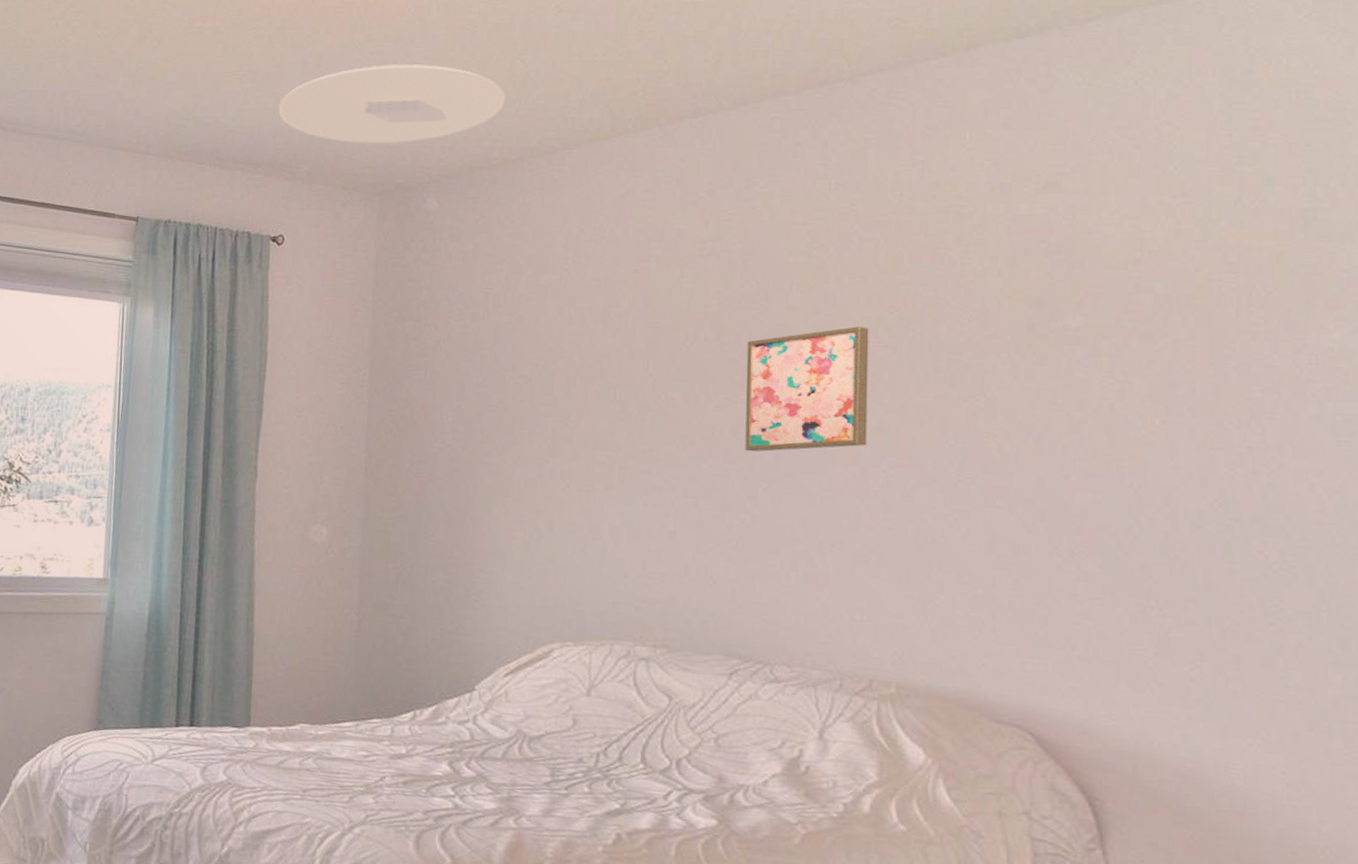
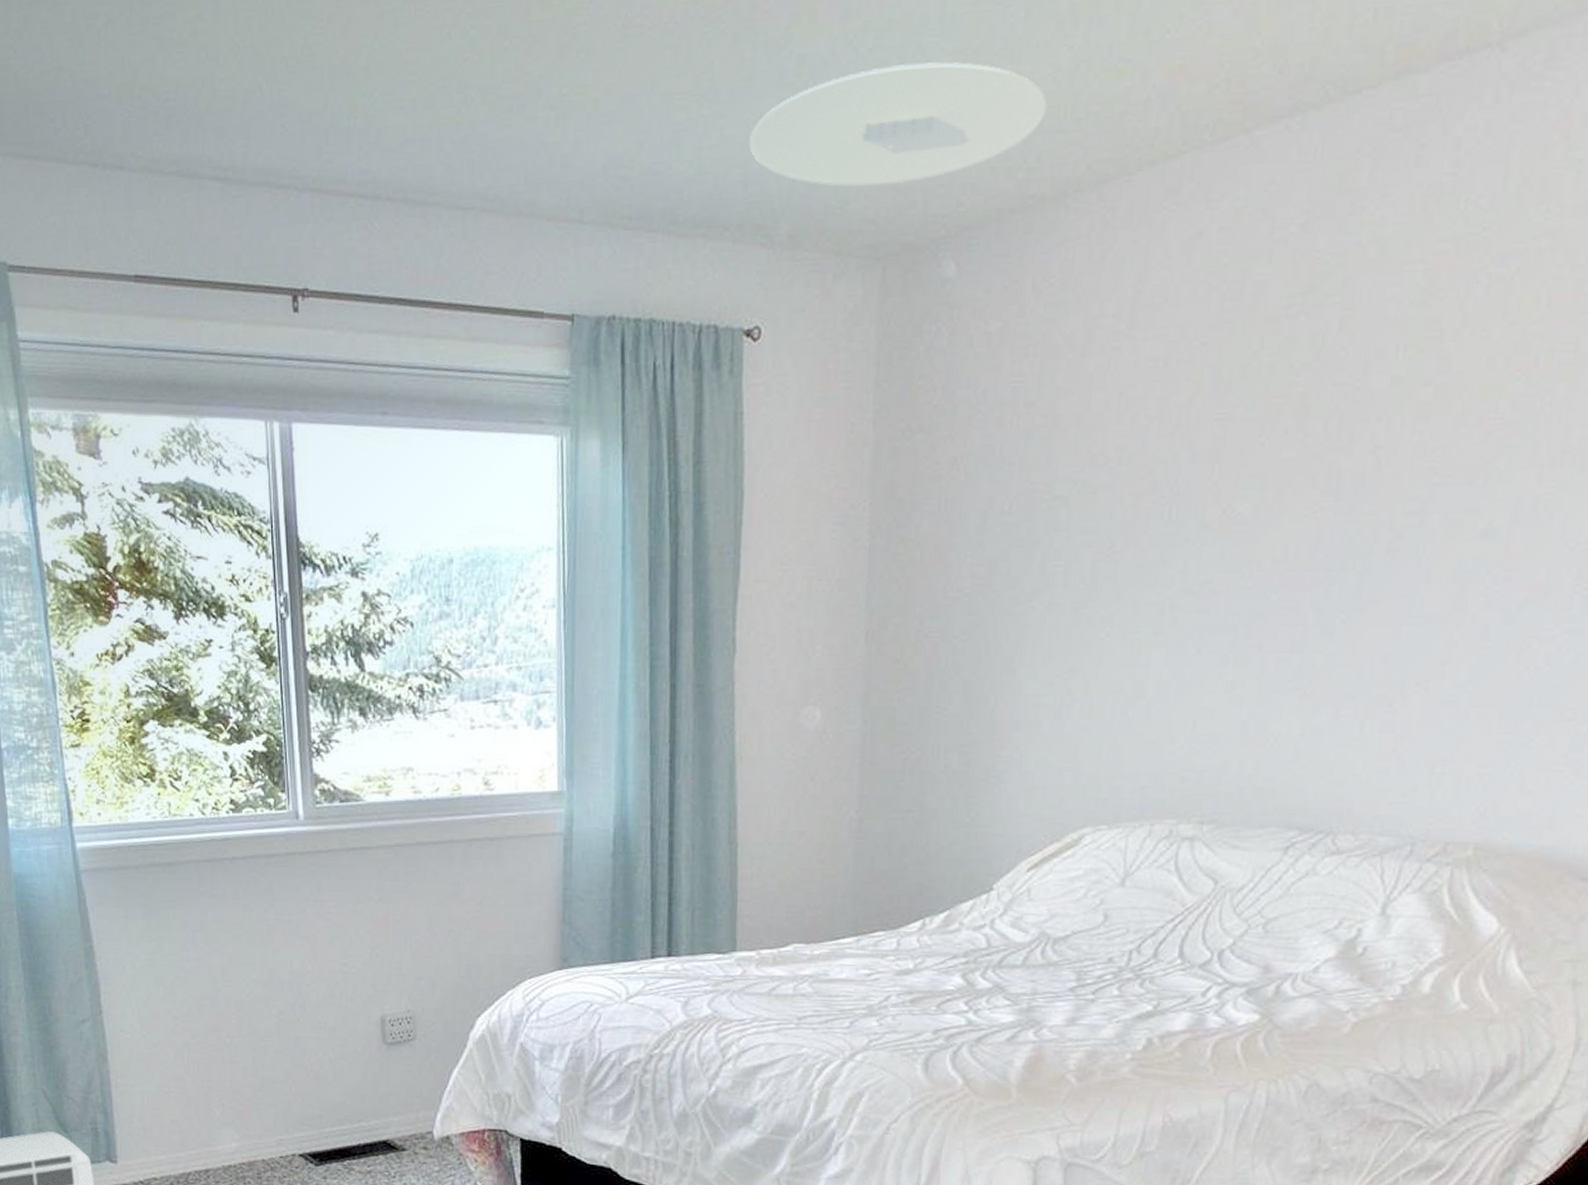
wall art: present [745,326,869,452] -> none [1323,399,1488,575]

